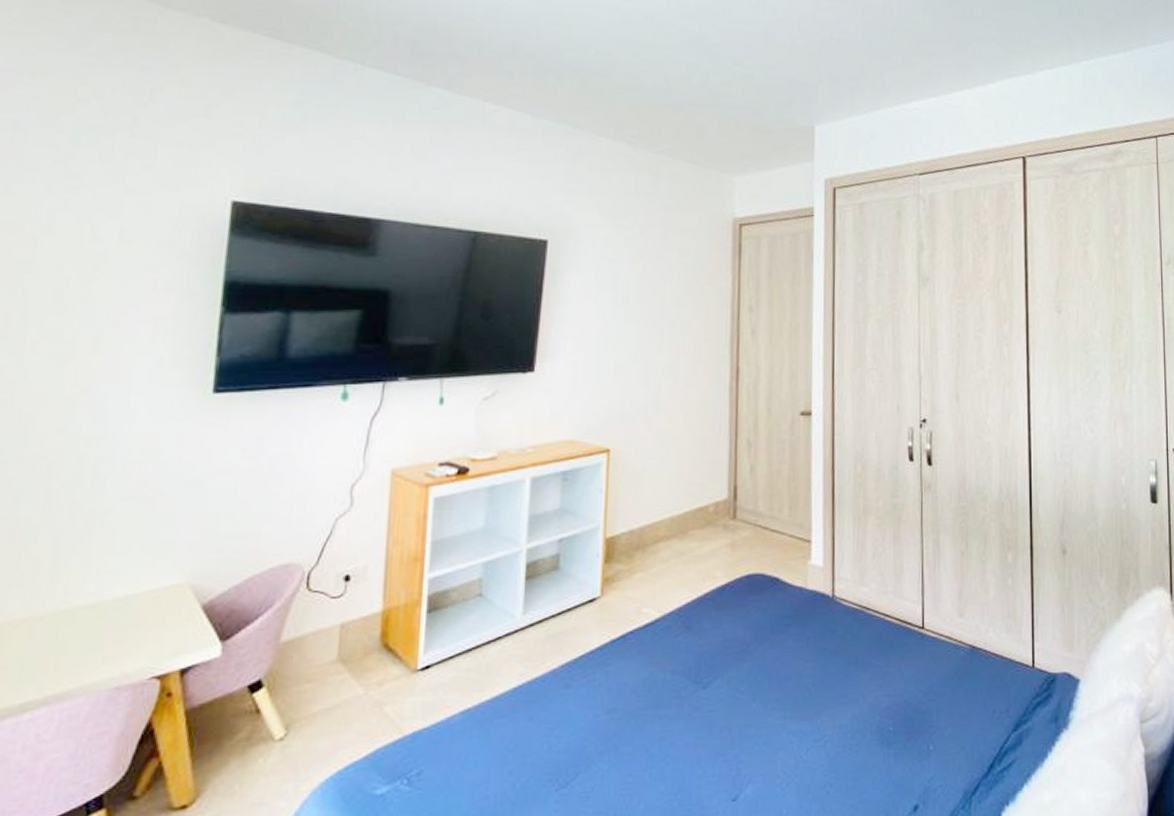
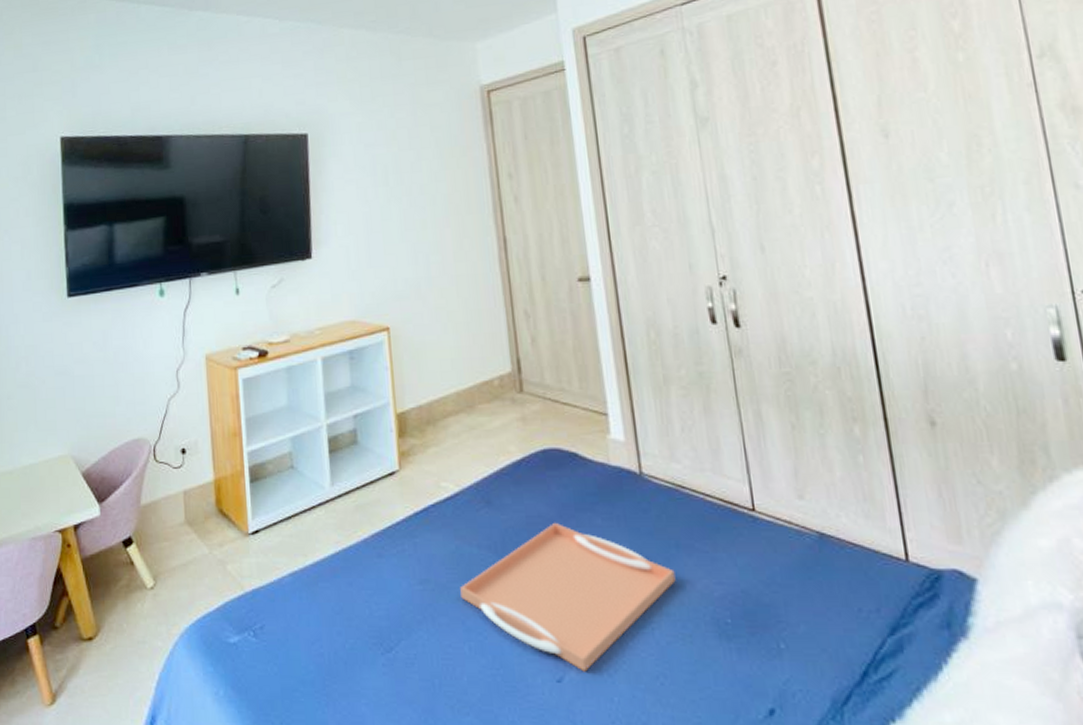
serving tray: none [648,645,851,788] -> present [460,522,676,672]

